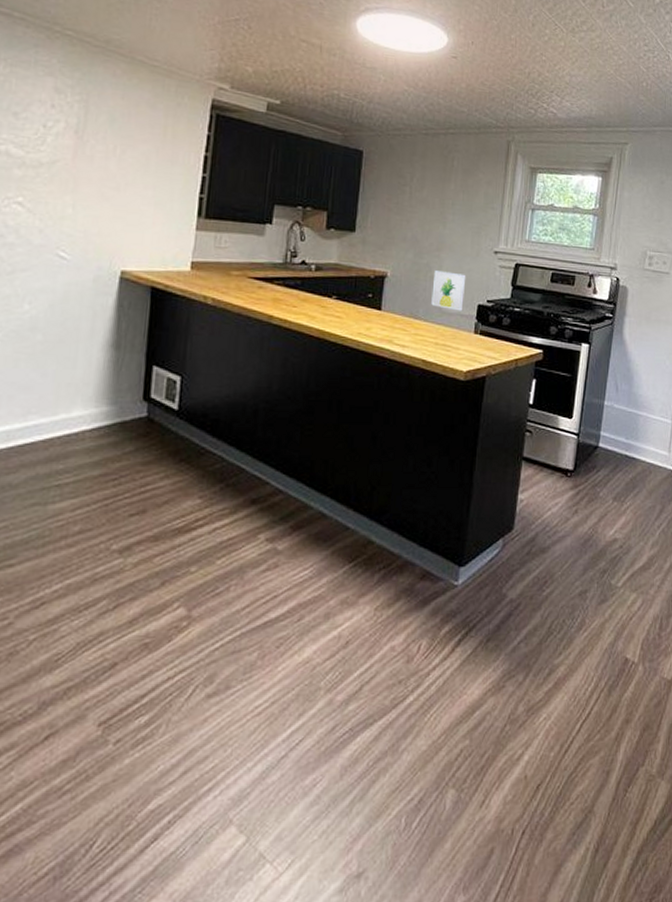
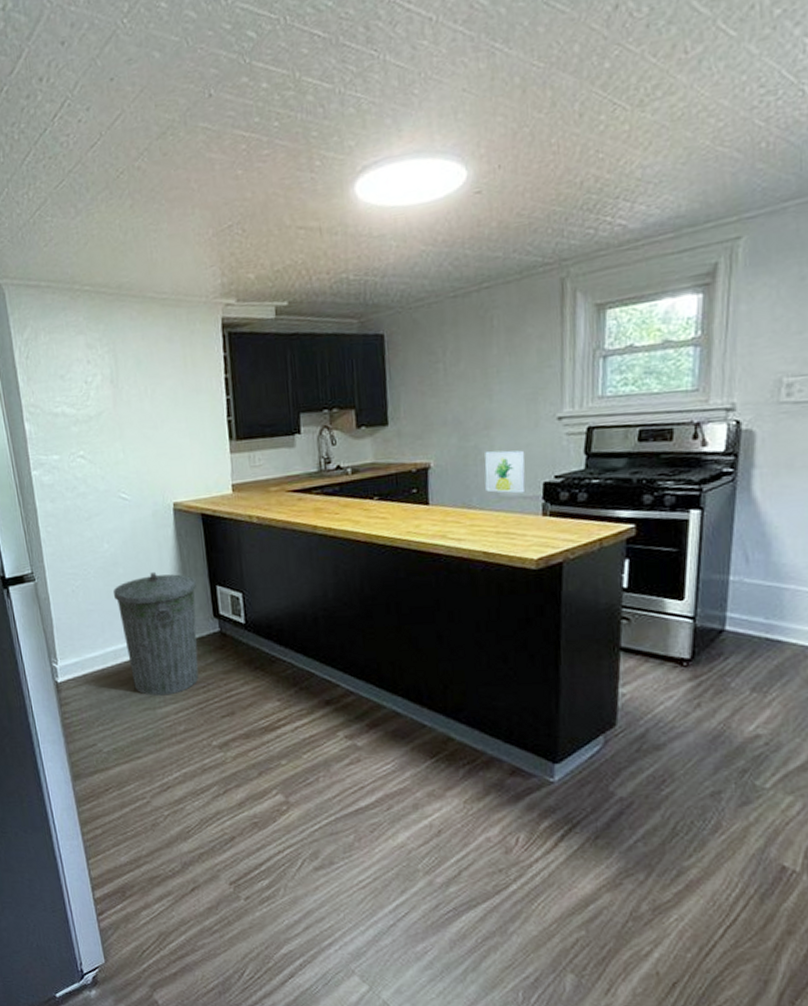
trash can: none [22,342,130,488] -> present [113,571,199,696]

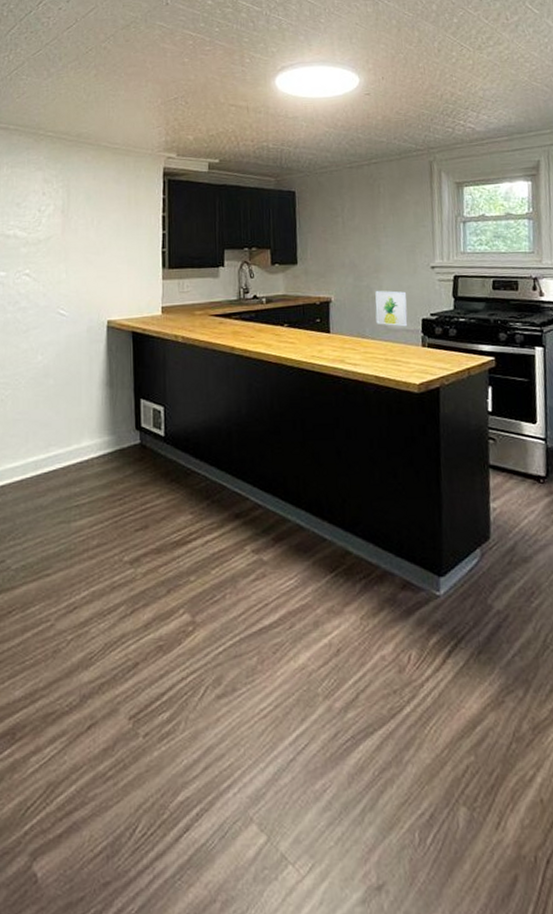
trash can: present [113,571,199,696] -> none [41,384,122,509]

